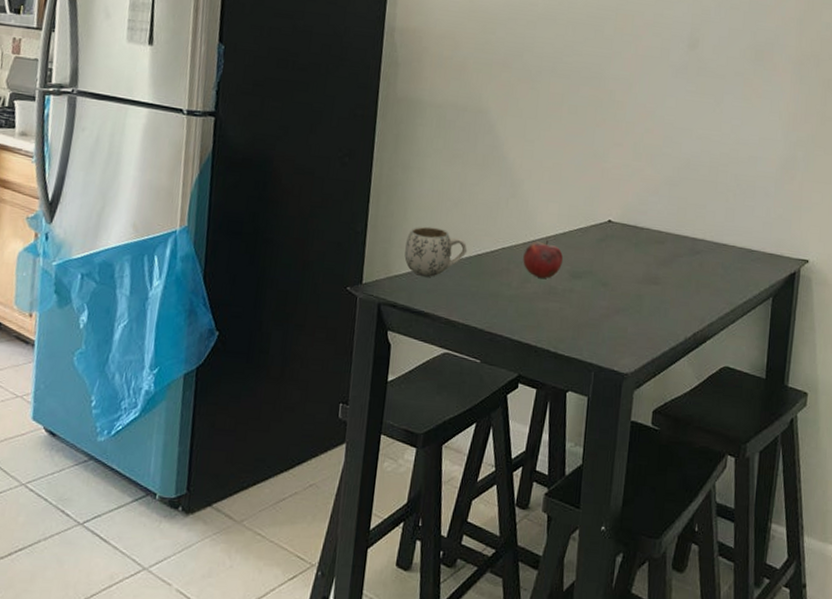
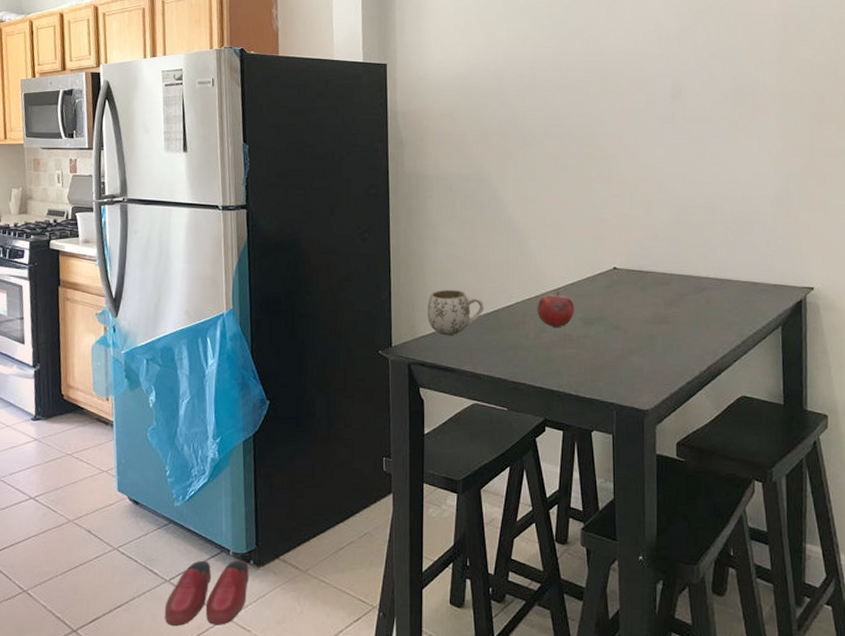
slippers: none [73,503,176,576] -> present [164,559,249,626]

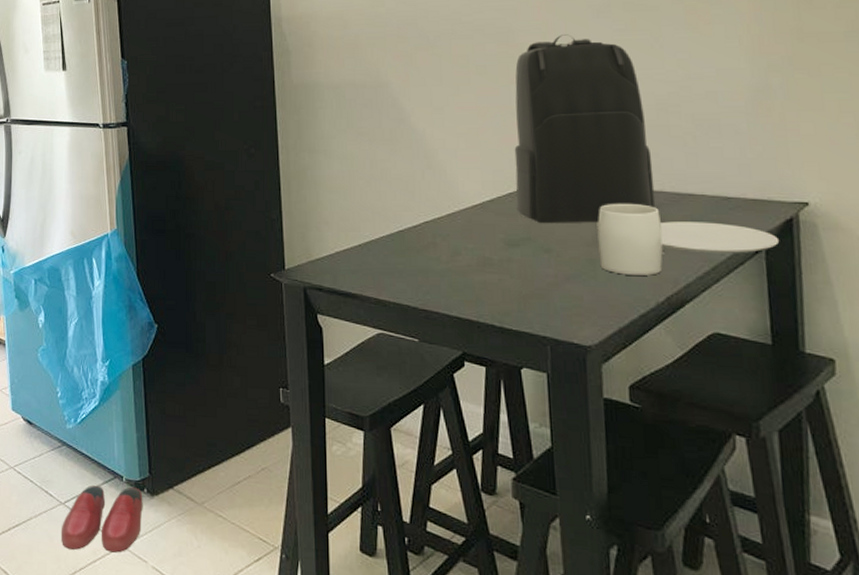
mug: present [428,289,485,335] -> none [323,207,388,258]
fruit: present [537,291,574,328] -> none [449,208,494,251]
backpack: none [593,140,702,305] -> present [514,34,656,224]
mug: none [656,286,707,349] -> present [597,203,664,276]
plate: none [705,303,792,330] -> present [661,221,780,254]

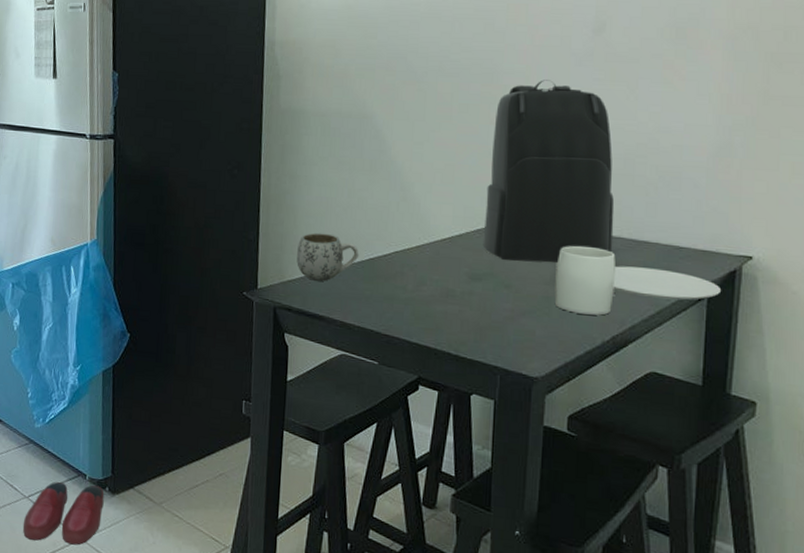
mug: none [323,207,388,258] -> present [297,232,359,281]

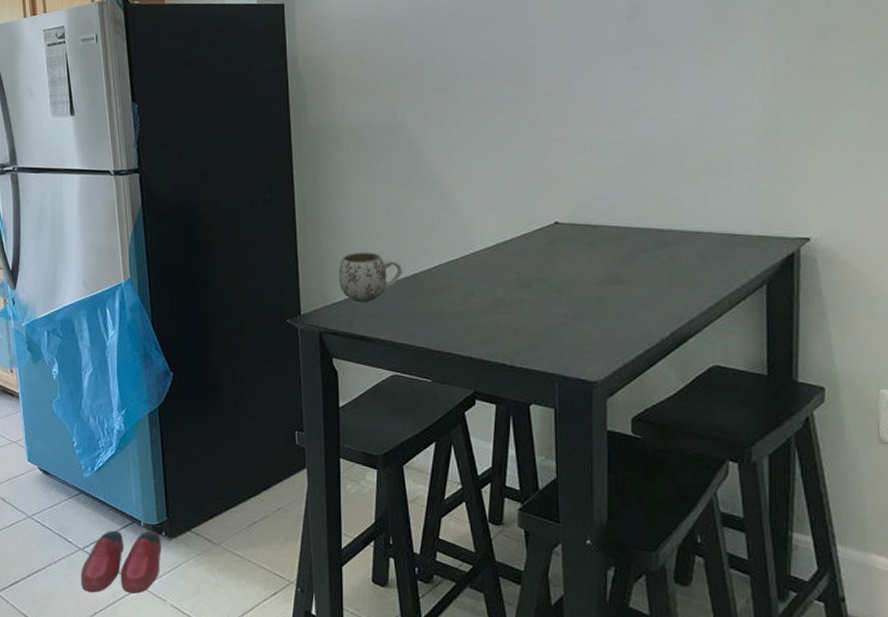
backpack: present [482,80,615,264] -> none [529,73,665,264]
mug: present [554,245,617,316] -> none [607,241,671,312]
plate: present [613,266,722,300] -> none [668,259,781,290]

